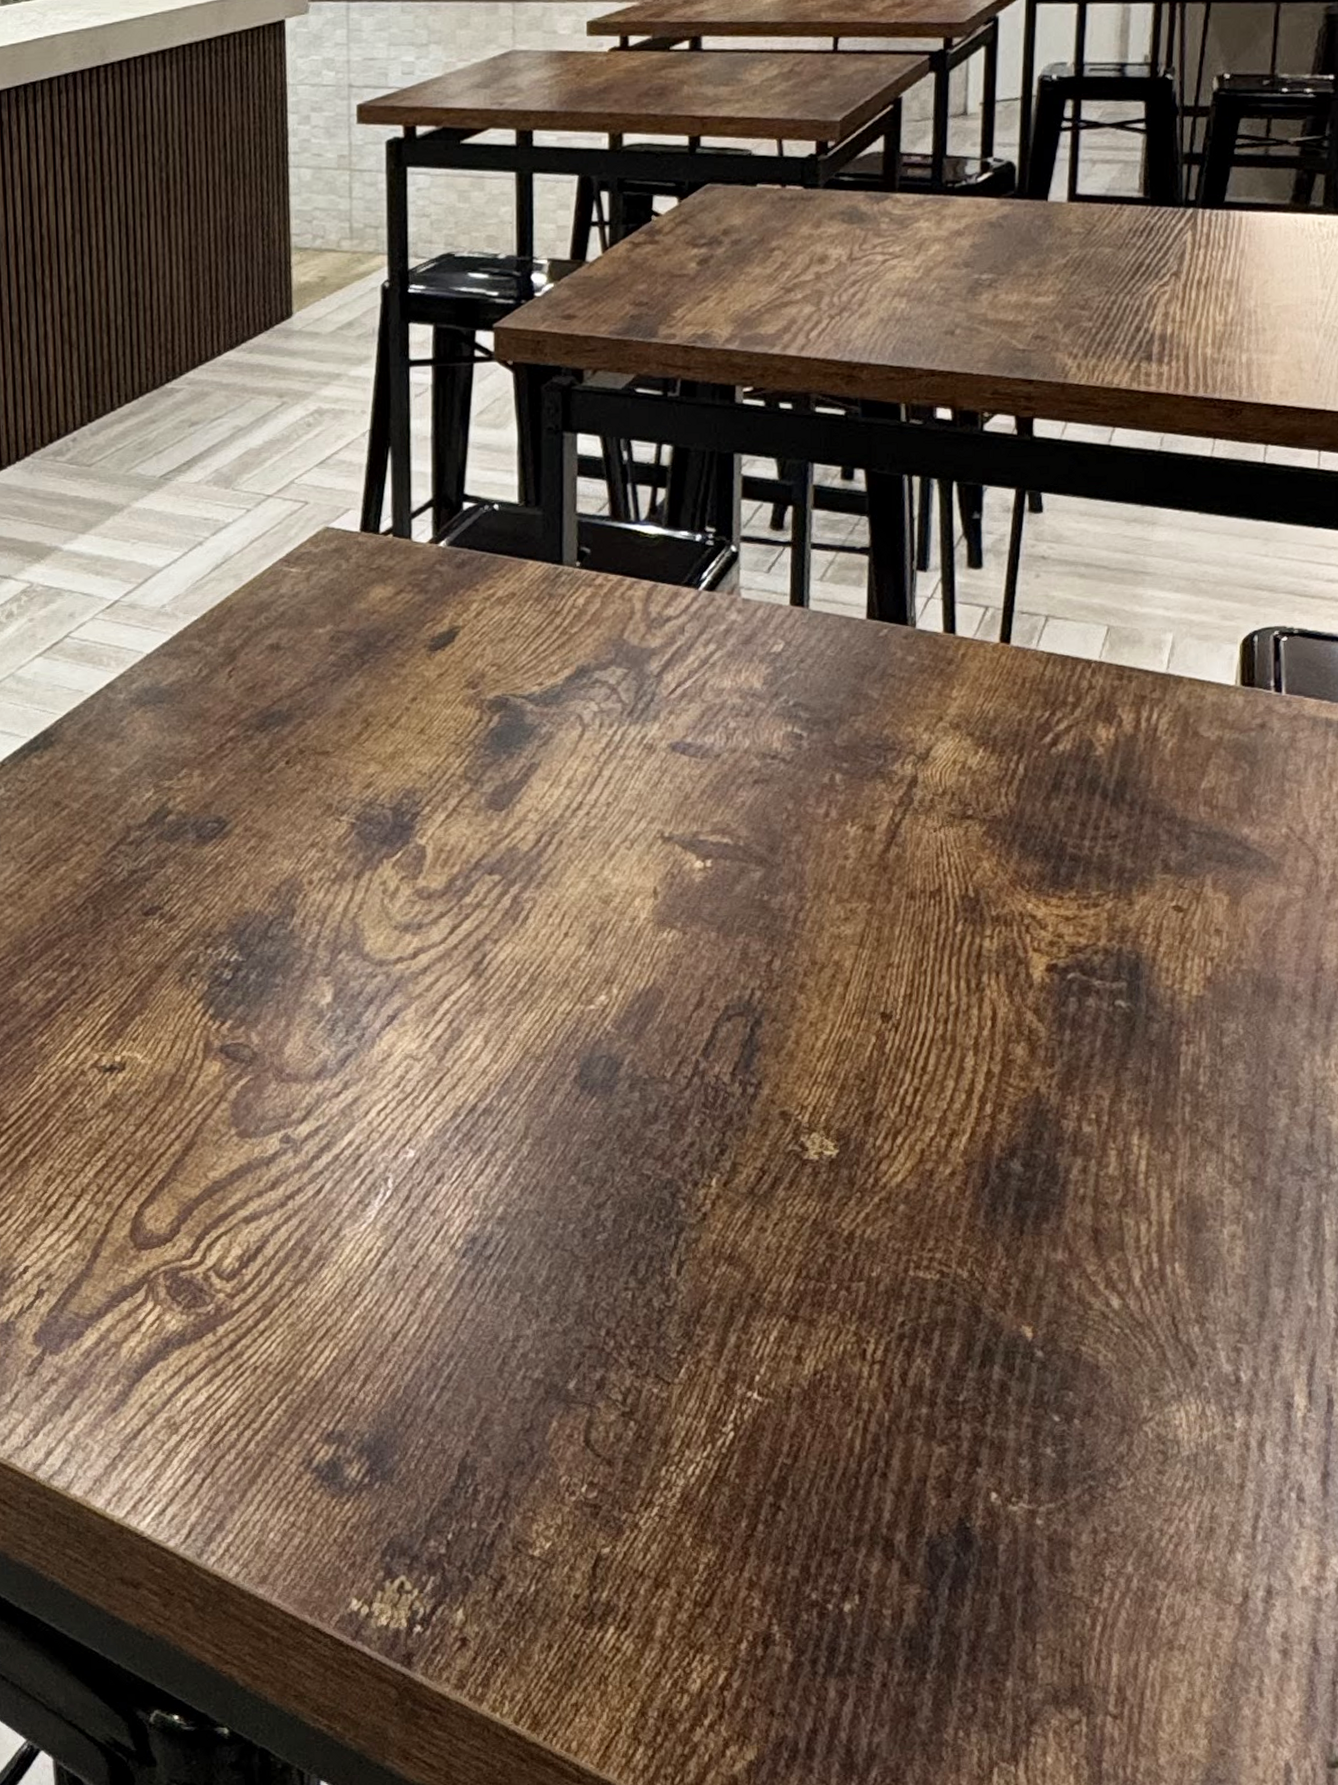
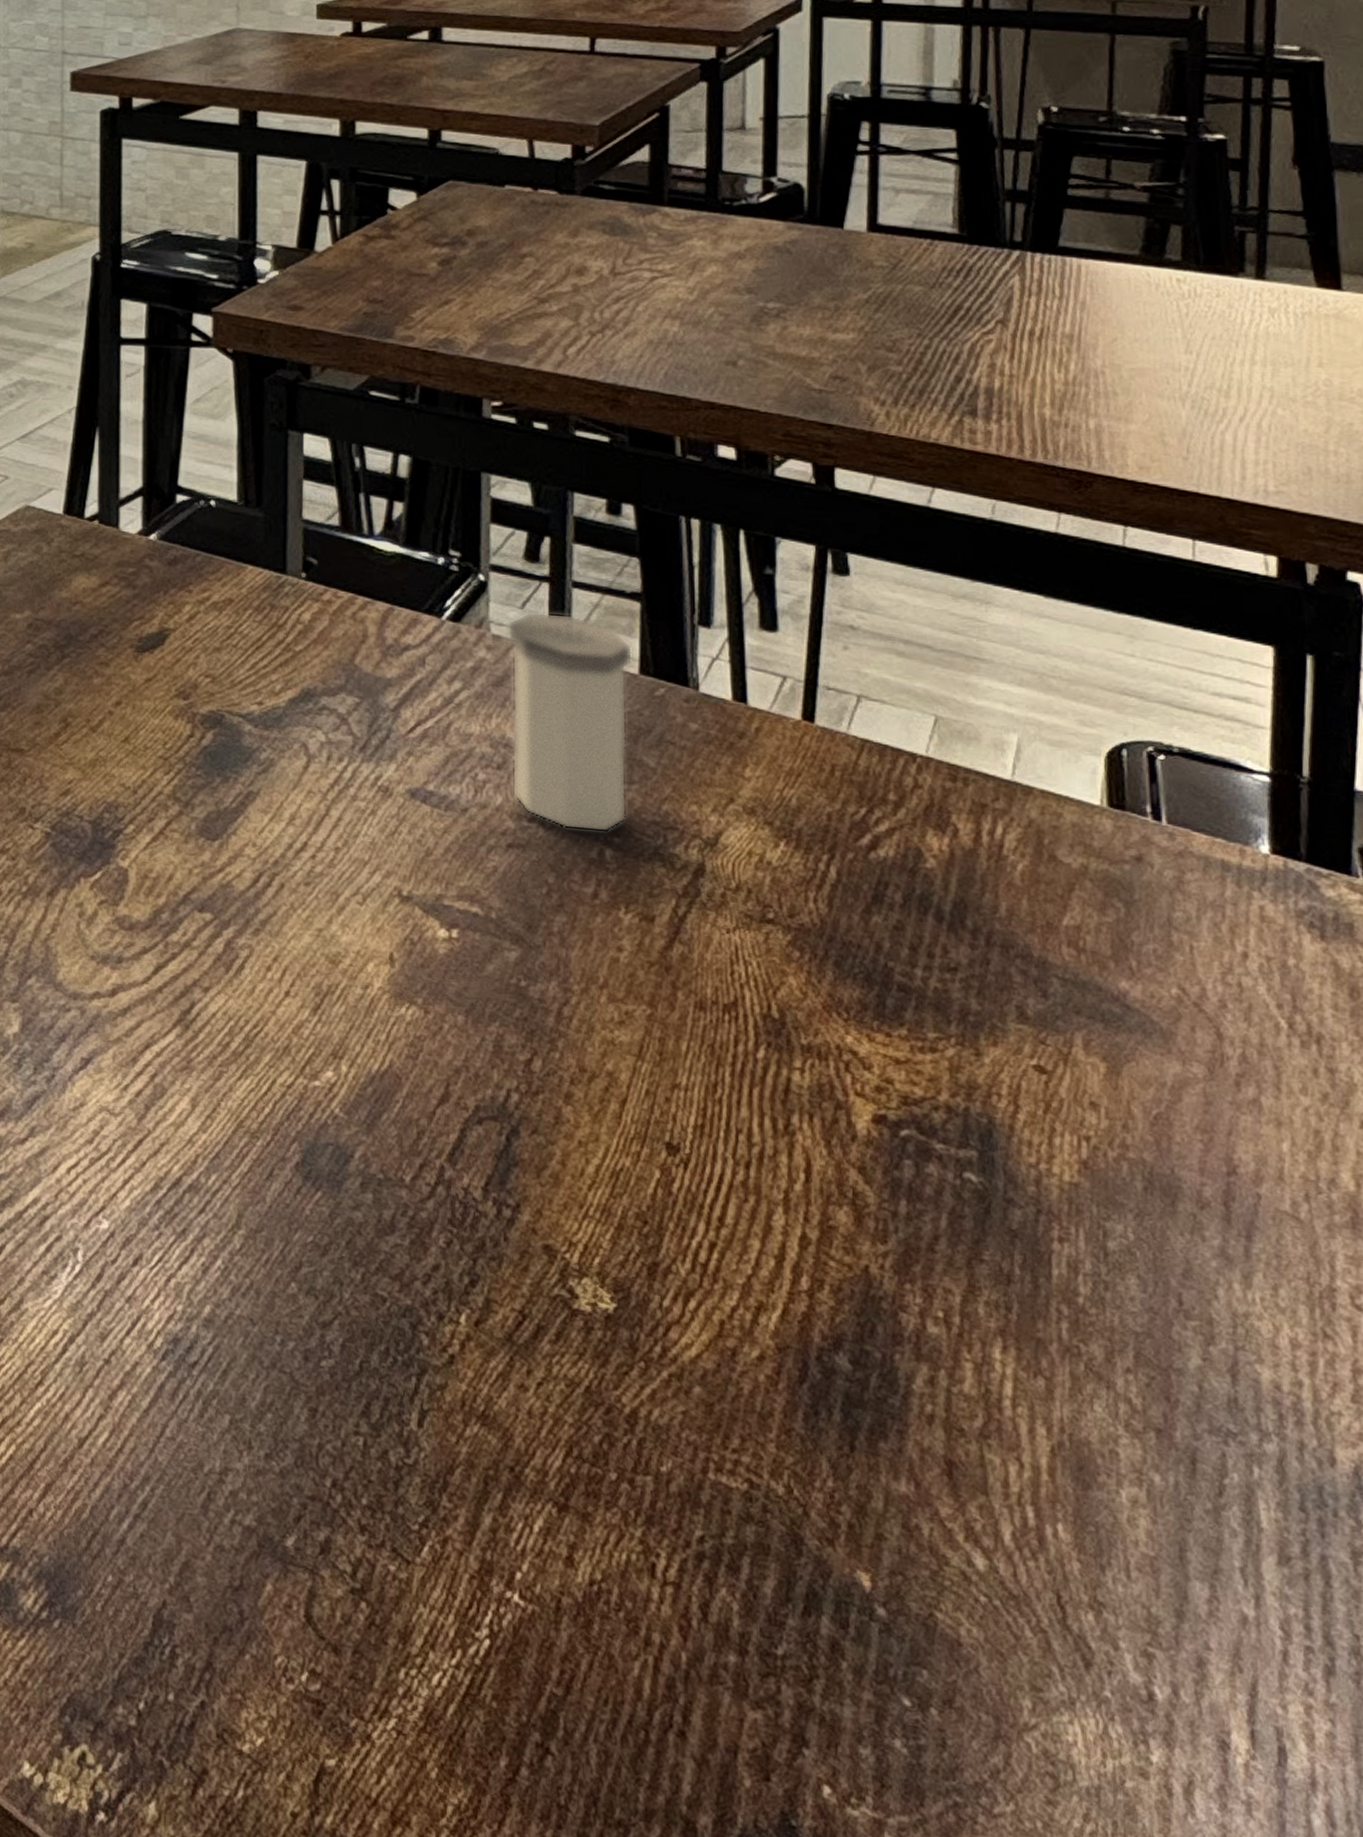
salt shaker: none [755,573,862,761] -> present [507,611,633,833]

